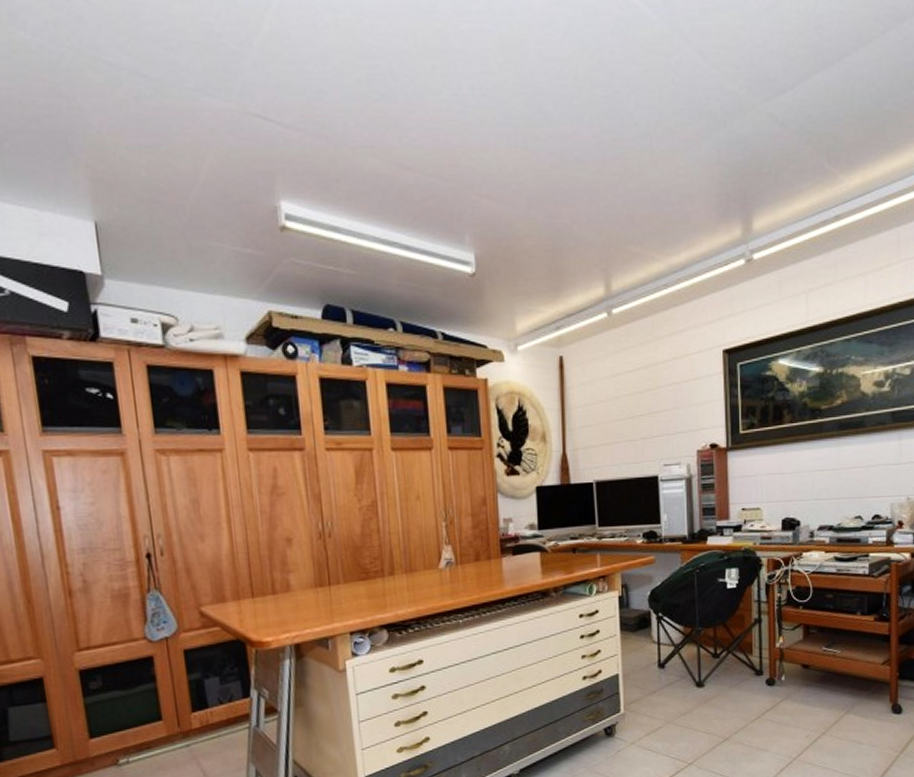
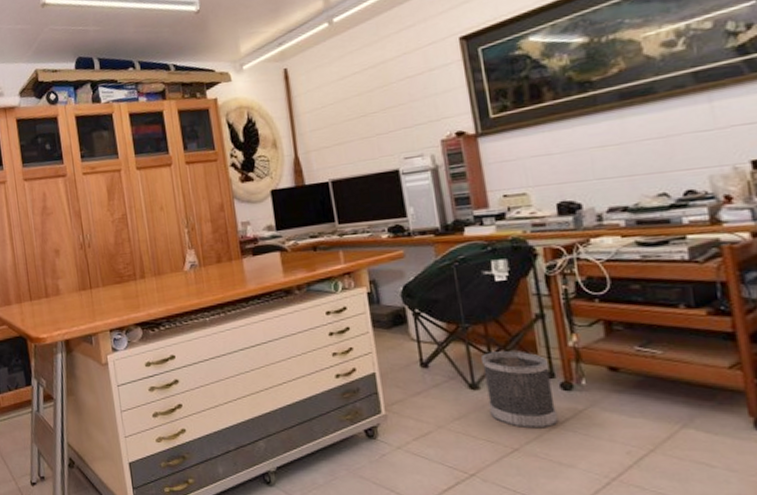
wastebasket: none [709,652,761,720] -> present [481,351,559,429]

